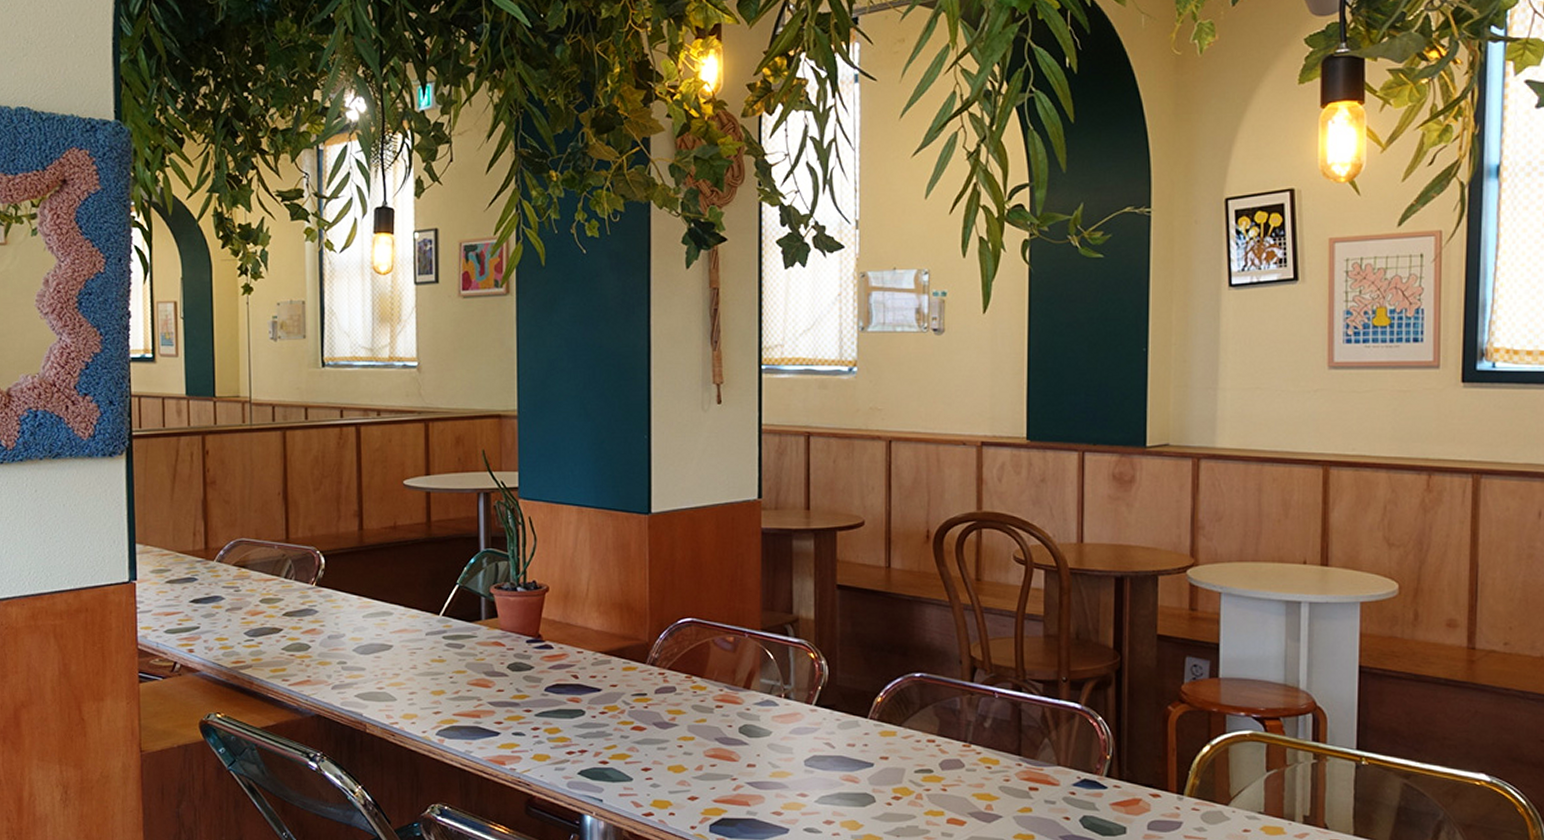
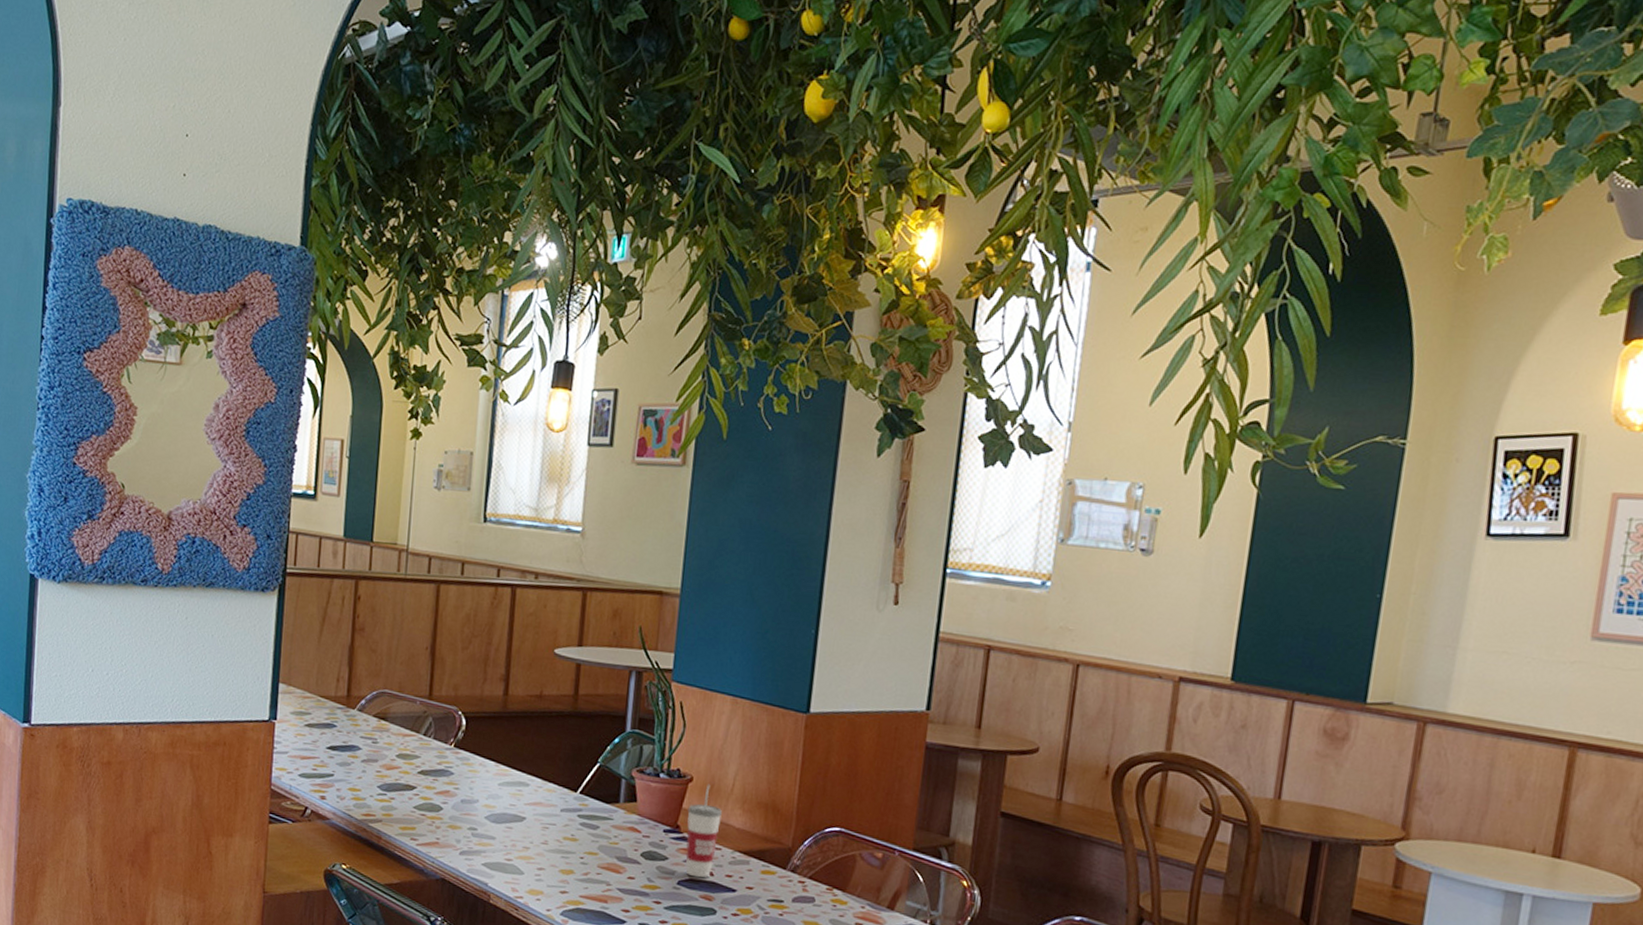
cup: none [547,592,580,682] -> present [685,784,722,878]

